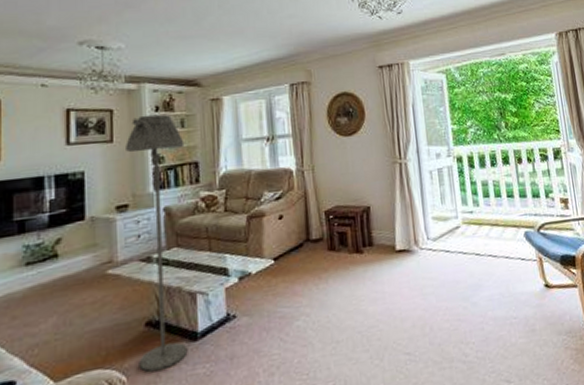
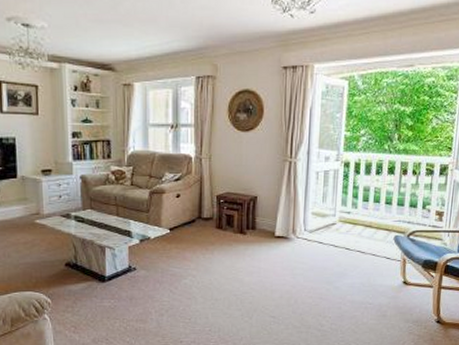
floor lamp: present [126,114,188,372] -> none [49,93,99,300]

